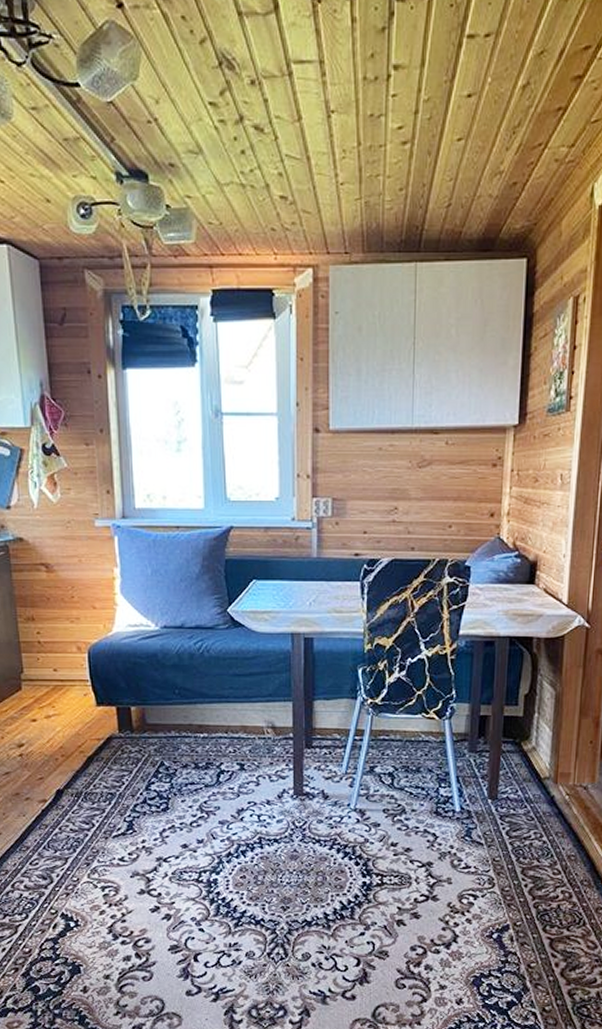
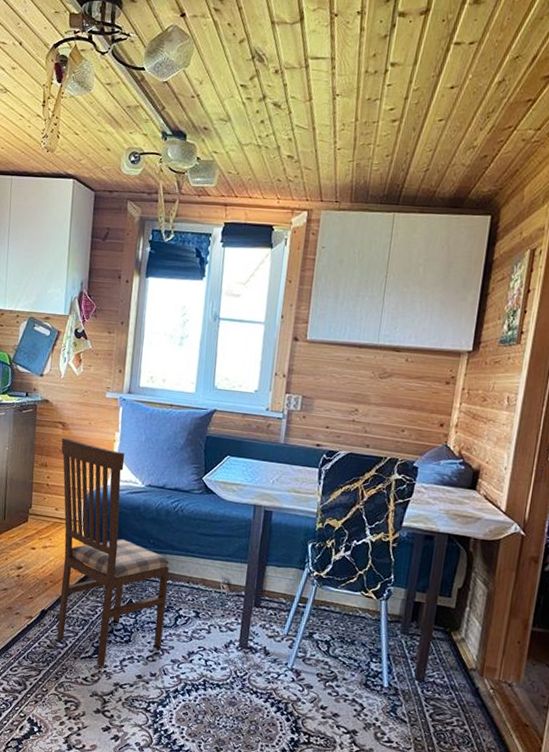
dining chair: none [47,582,206,844] -> present [57,437,170,668]

